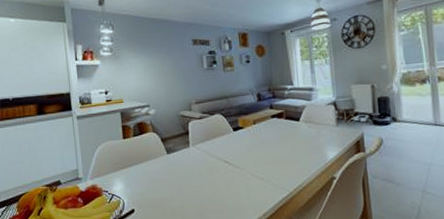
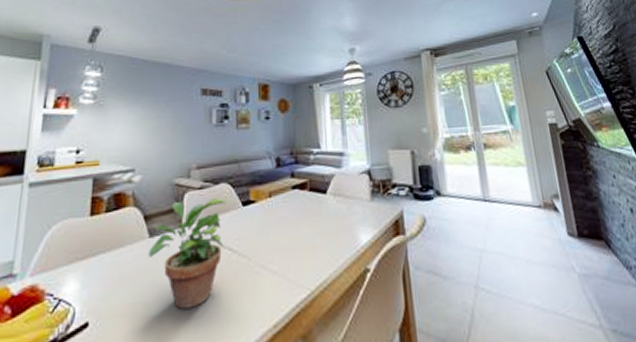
potted plant: none [167,125,223,202] -> present [148,198,226,309]

